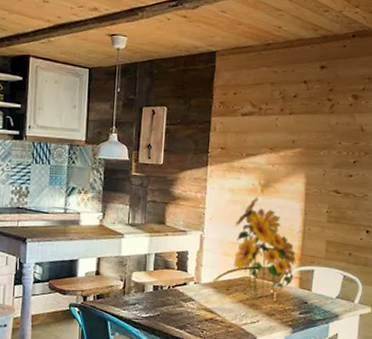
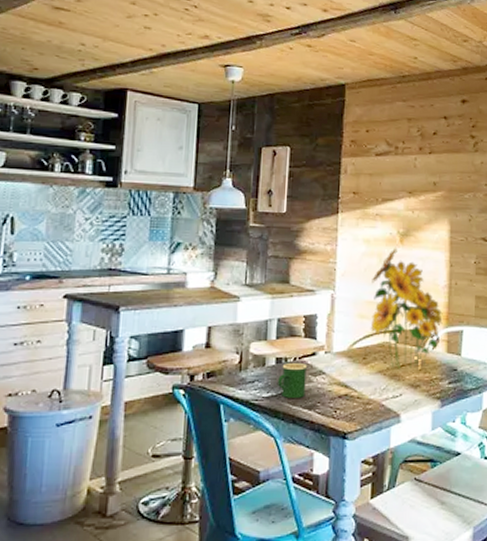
mug: none [155,290,179,320] -> present [278,363,307,399]

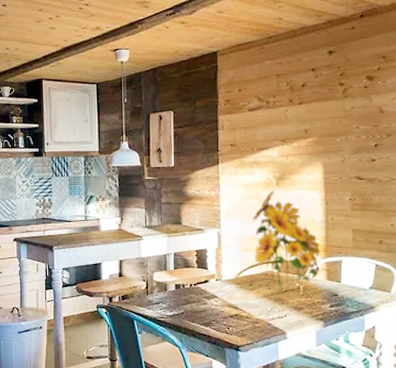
mug: present [278,363,307,399] -> none [178,289,202,318]

